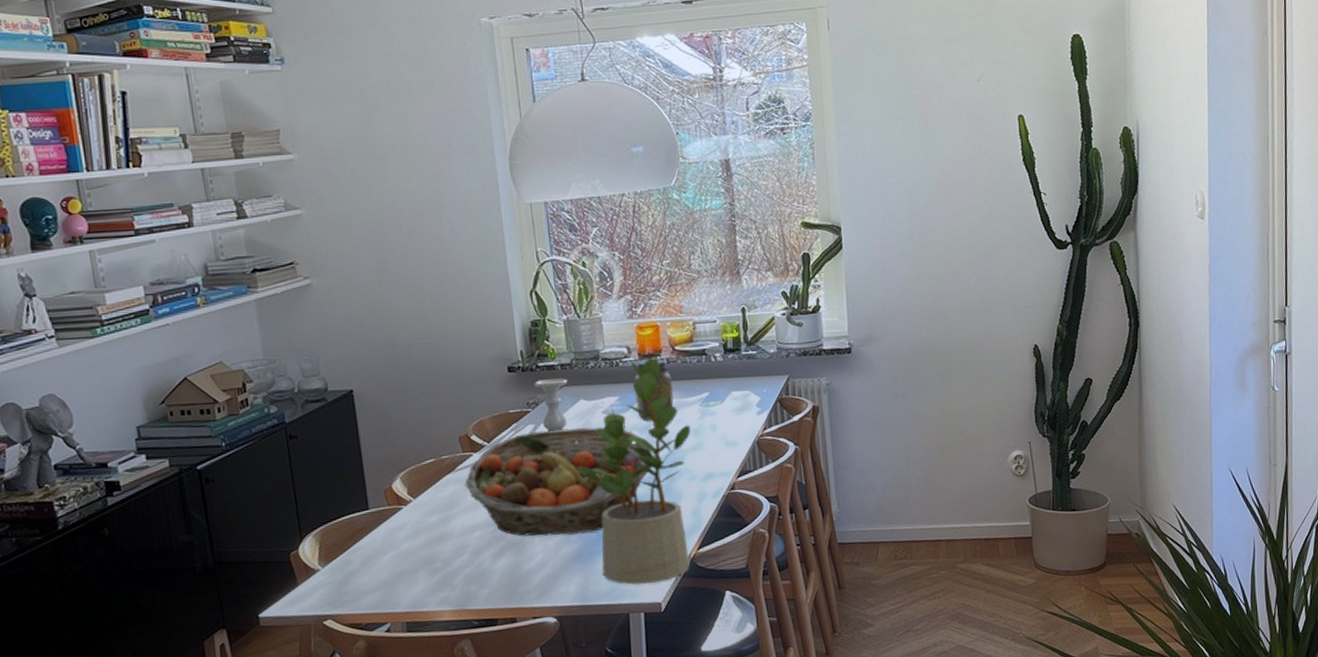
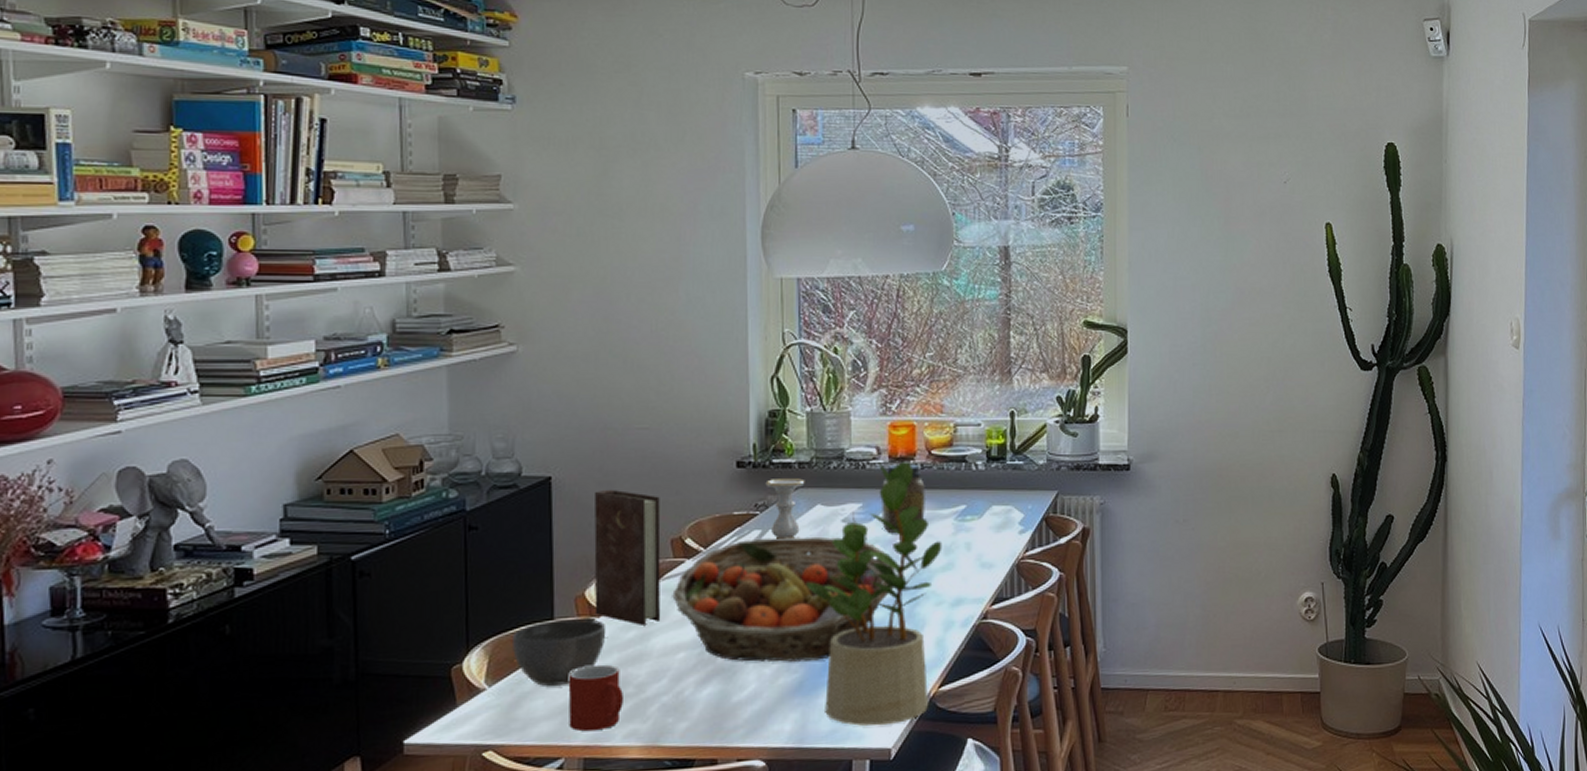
bowl: none [337,507,413,565] -> present [513,619,605,686]
mug: none [386,544,434,601] -> present [568,664,623,732]
book: none [391,397,458,511] -> present [594,489,661,625]

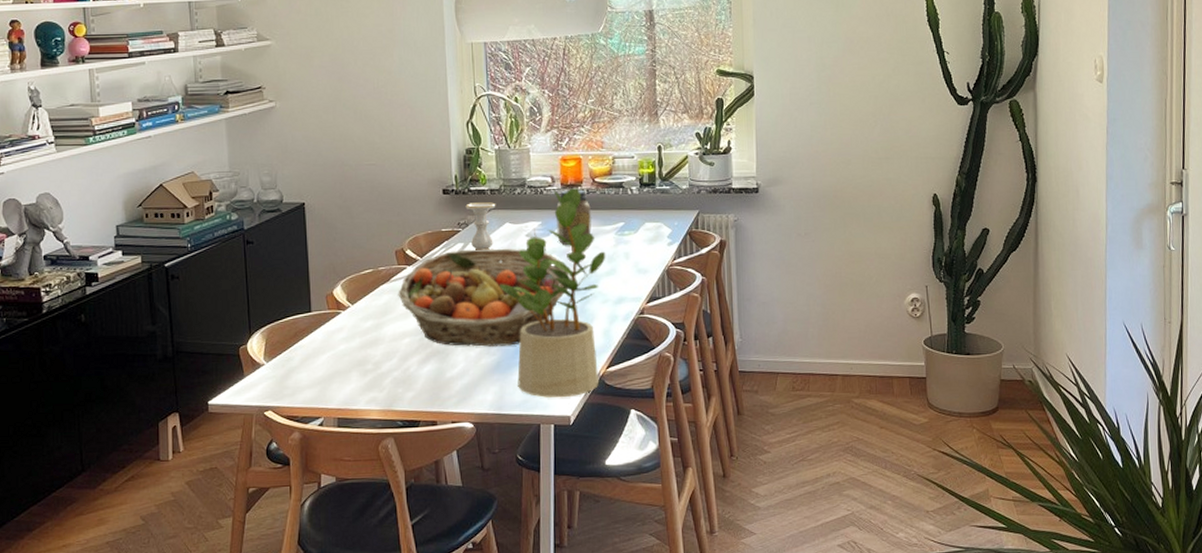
bowl: present [513,619,605,686] -> none [282,312,349,363]
mug: present [568,664,623,732] -> none [324,347,365,398]
book: present [594,489,661,625] -> none [337,212,390,317]

